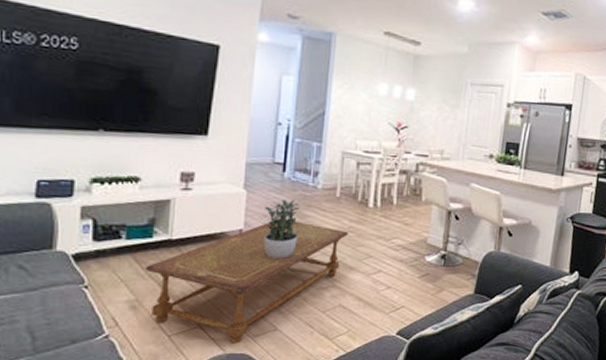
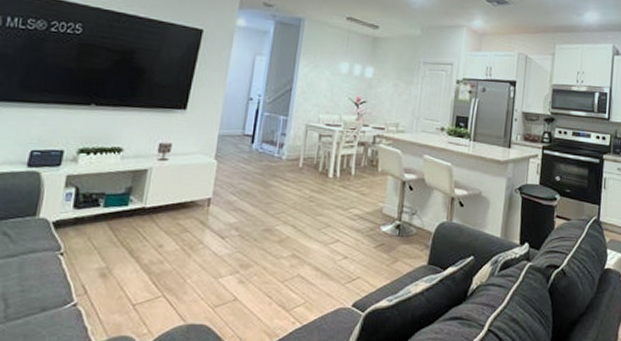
coffee table: present [146,219,348,344] -> none [118,188,309,314]
potted plant: present [263,199,300,259] -> none [229,169,265,228]

